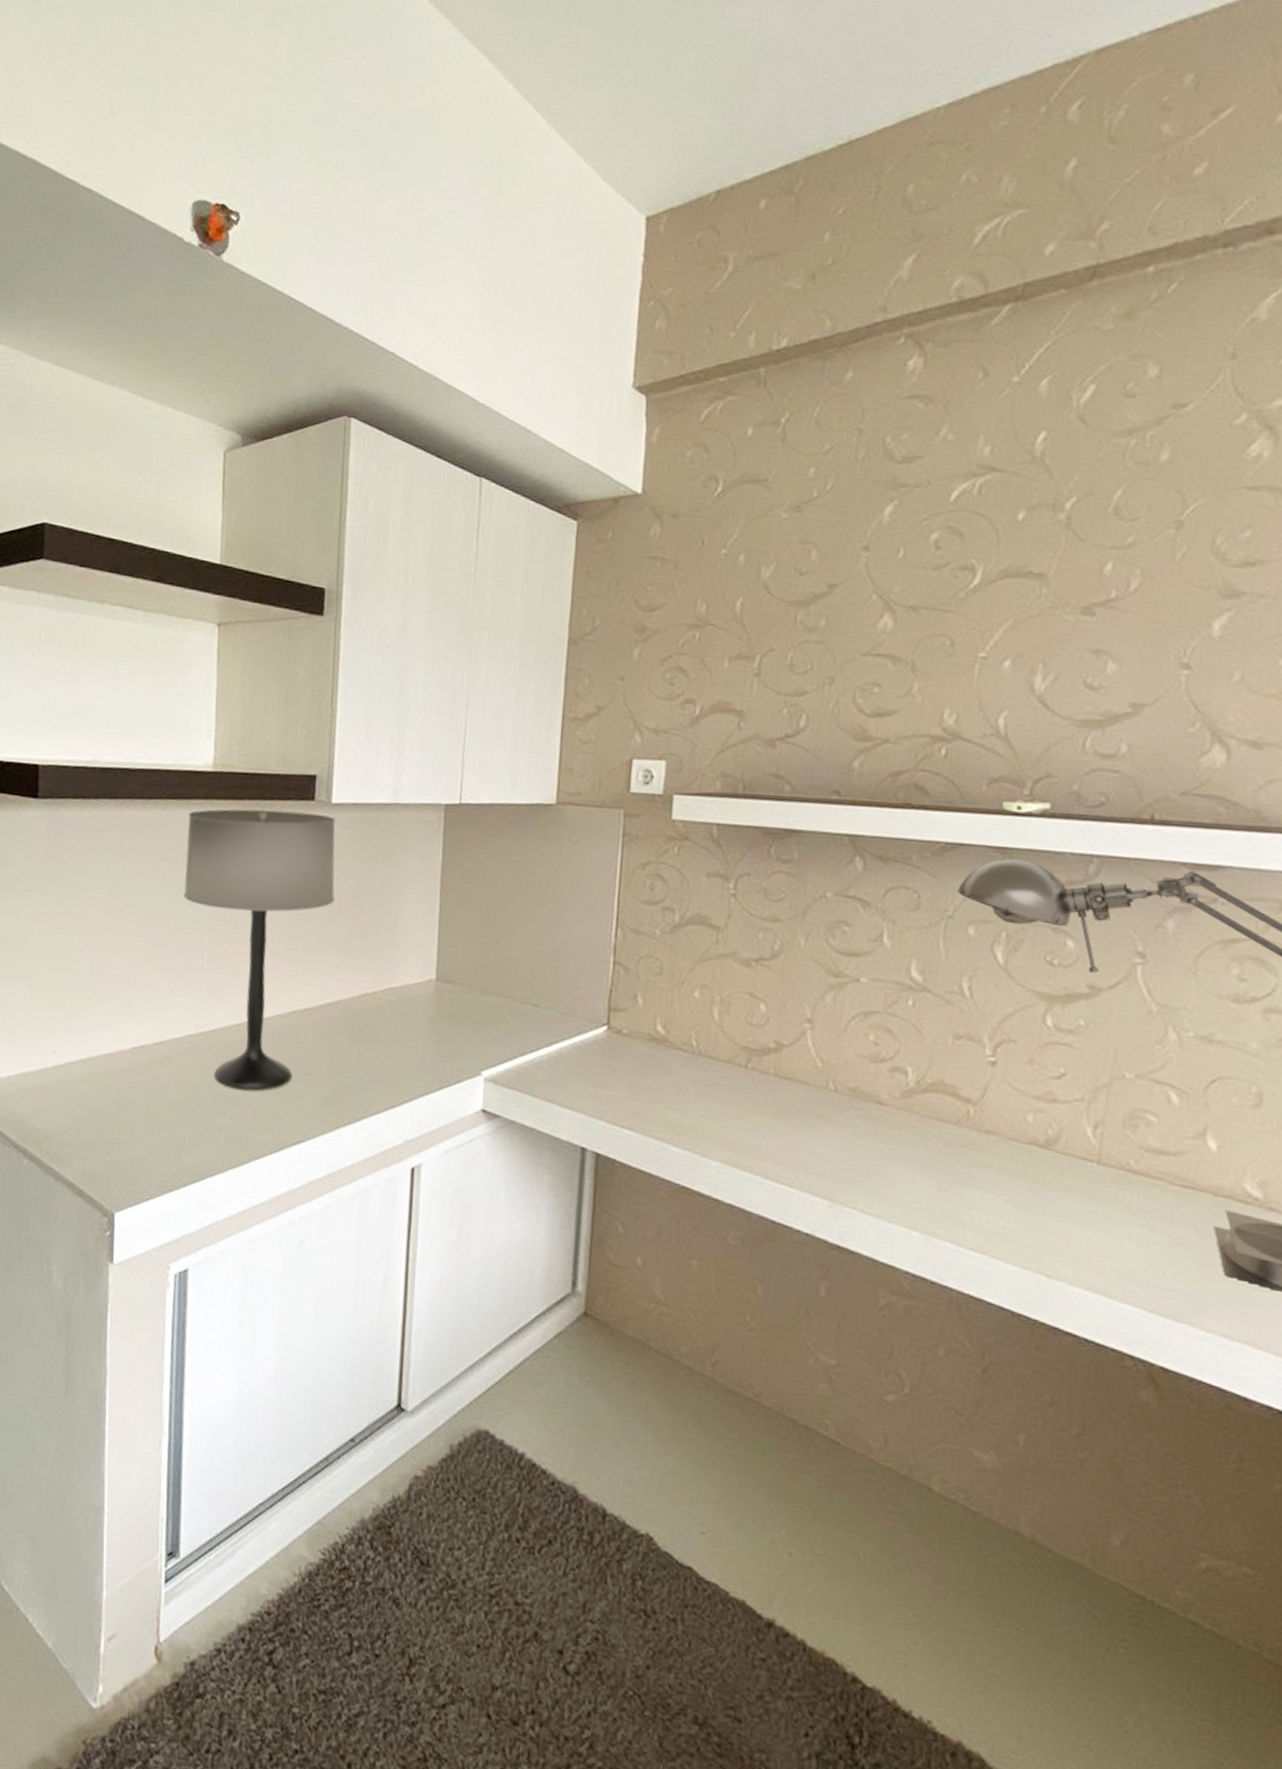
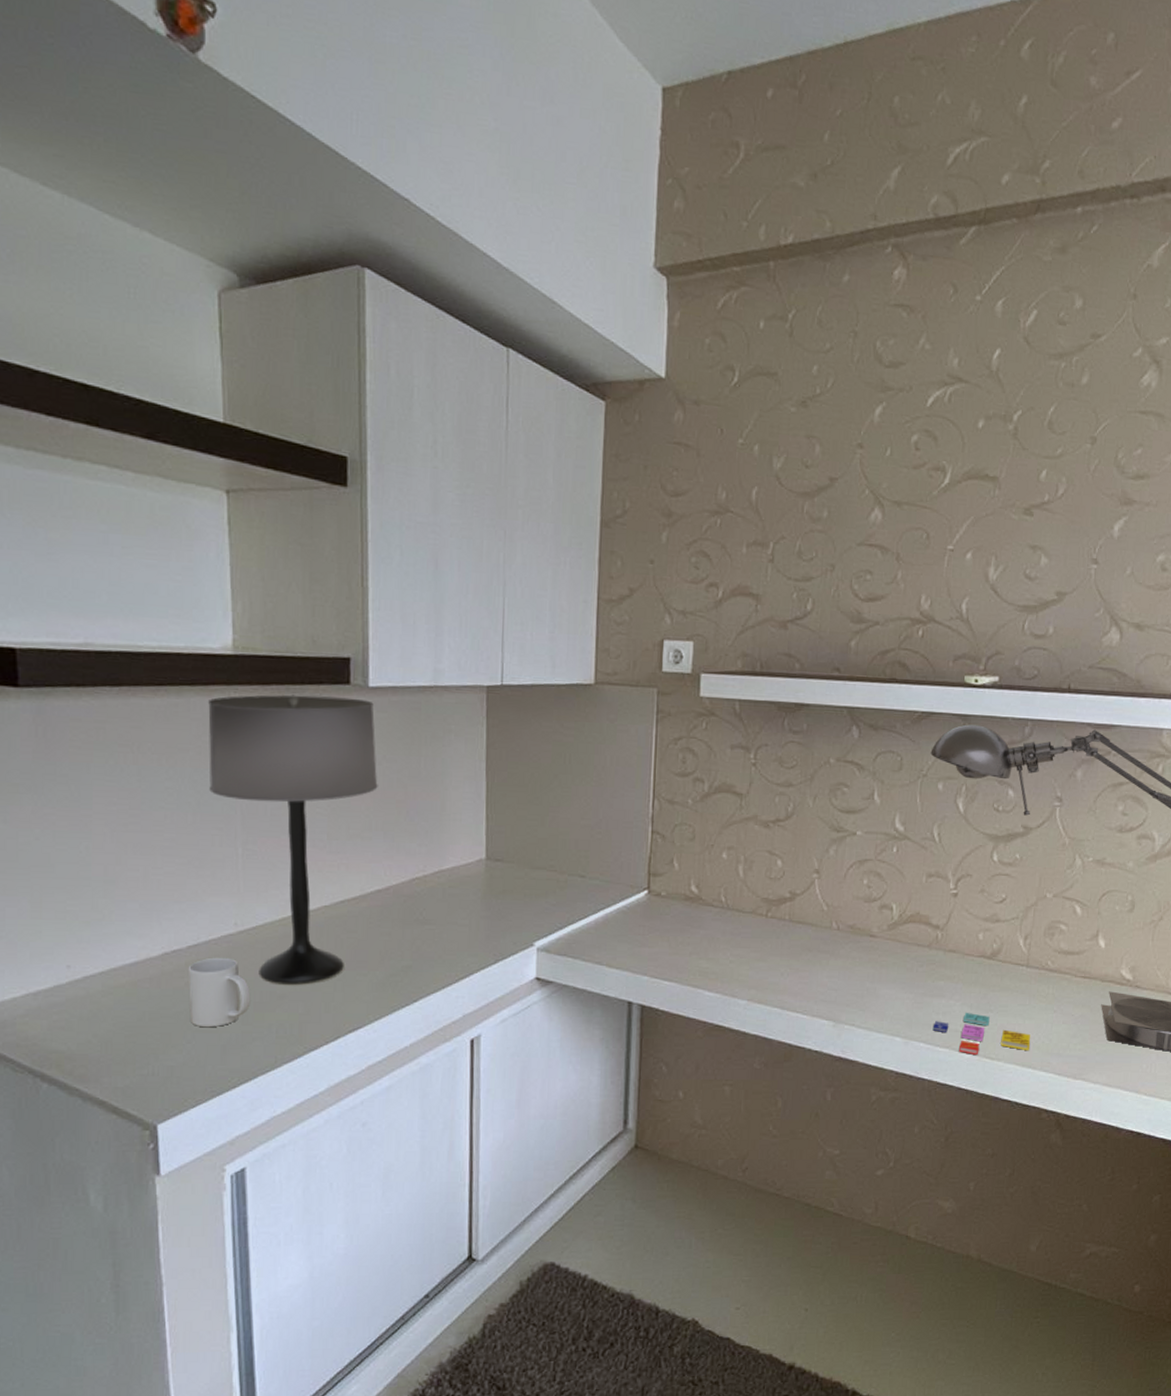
mug: none [150,1055,205,1124] -> present [187,957,251,1028]
books: none [963,1212,1105,1274] -> present [932,1013,1030,1054]

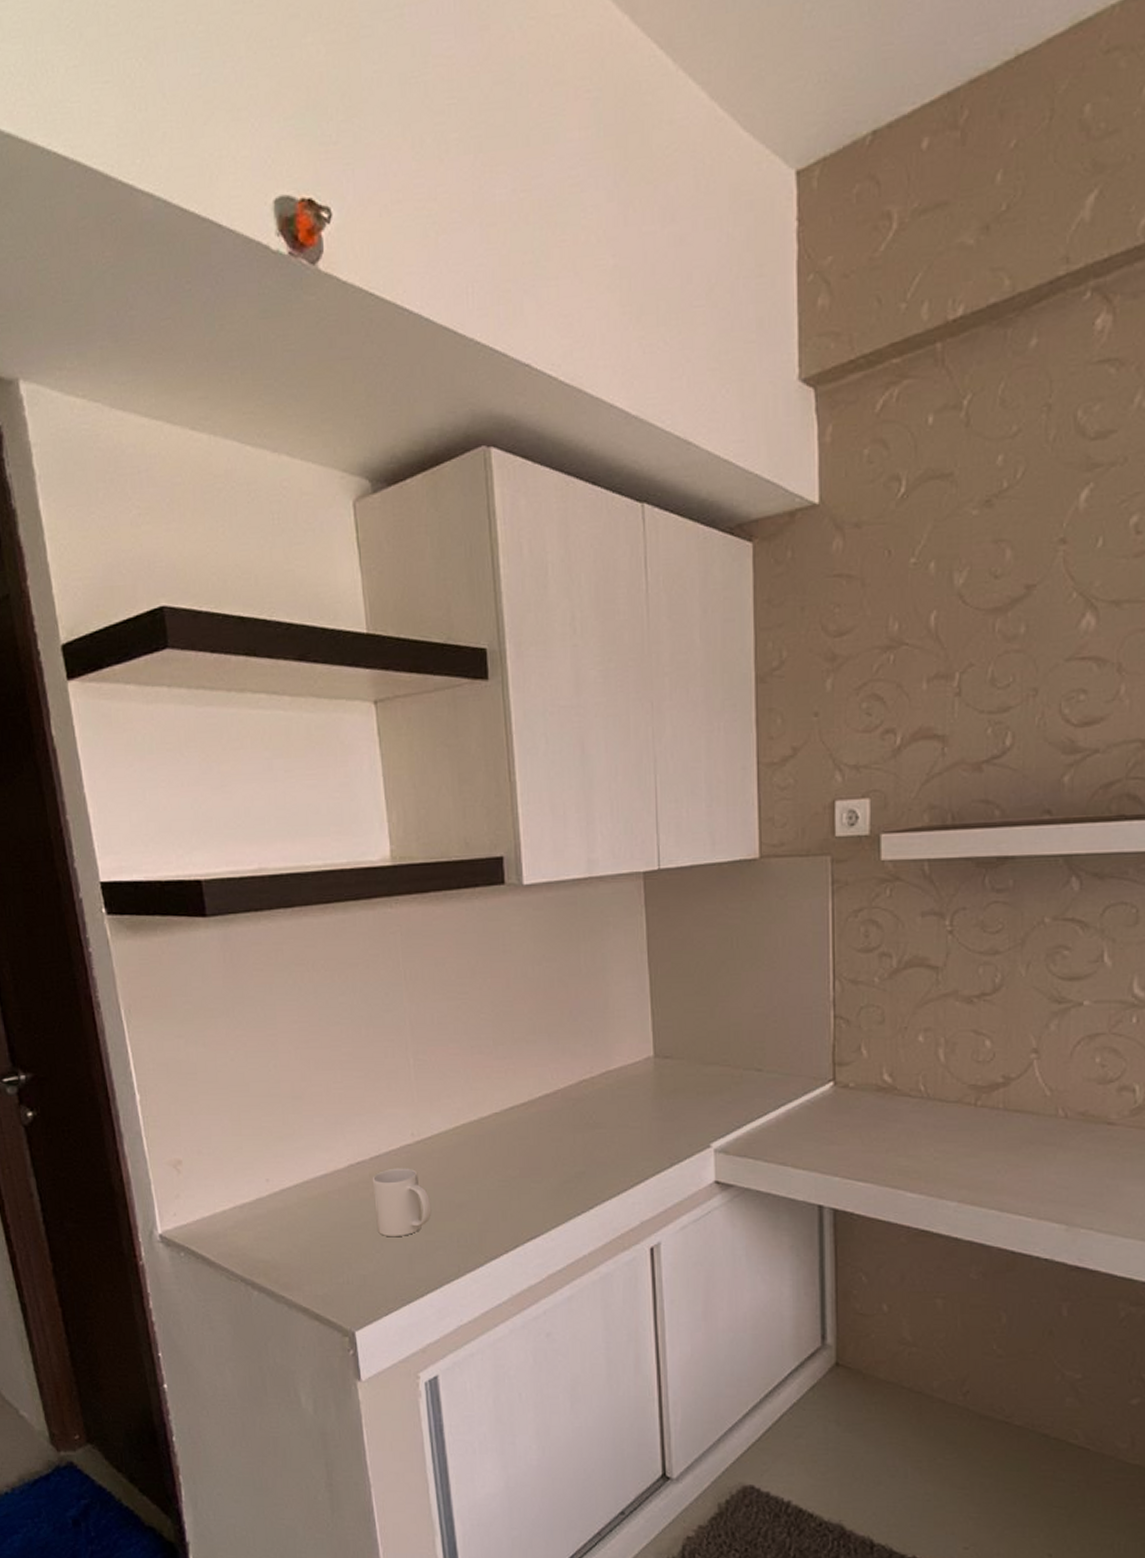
table lamp: present [208,695,378,985] -> none [372,898,539,1193]

